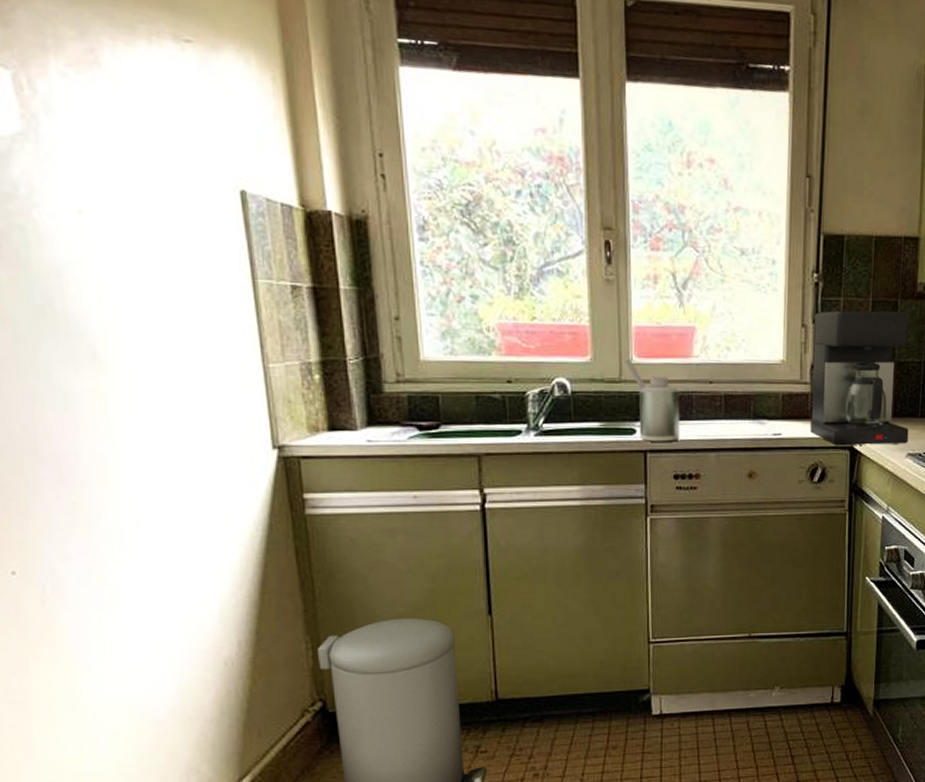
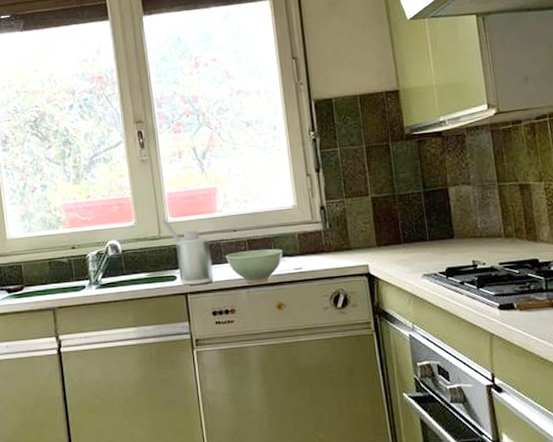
bowl: none [696,407,763,447] -> present [225,249,283,284]
coffee maker: present [810,310,910,446] -> none [316,152,422,274]

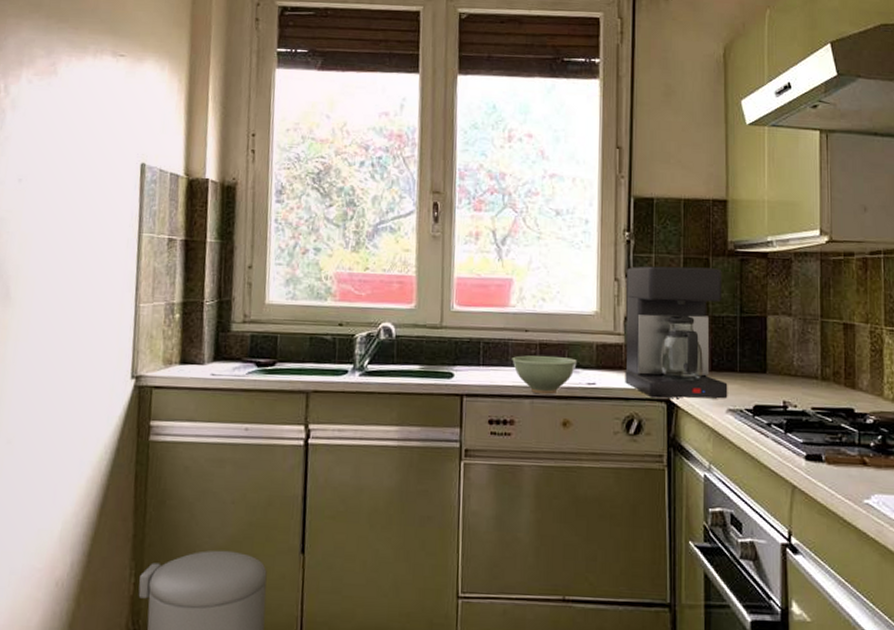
soap dispenser: present [162,219,214,286] -> none [446,306,497,388]
coffee maker: none [316,152,422,274] -> present [625,266,728,399]

